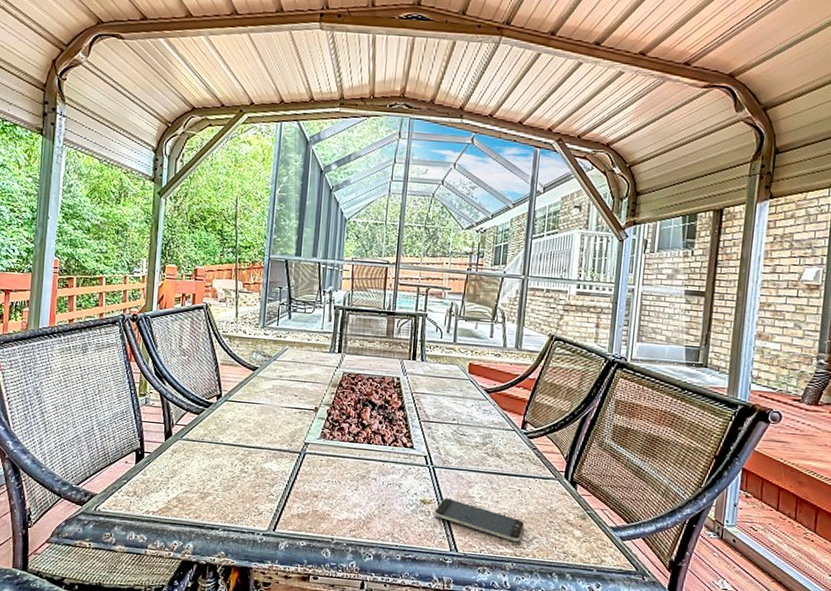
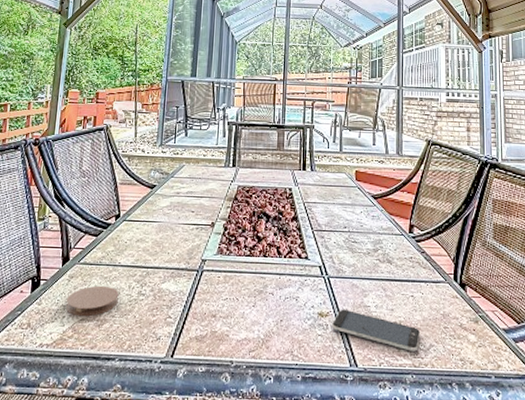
coaster: none [169,461,222,489] -> present [65,285,119,317]

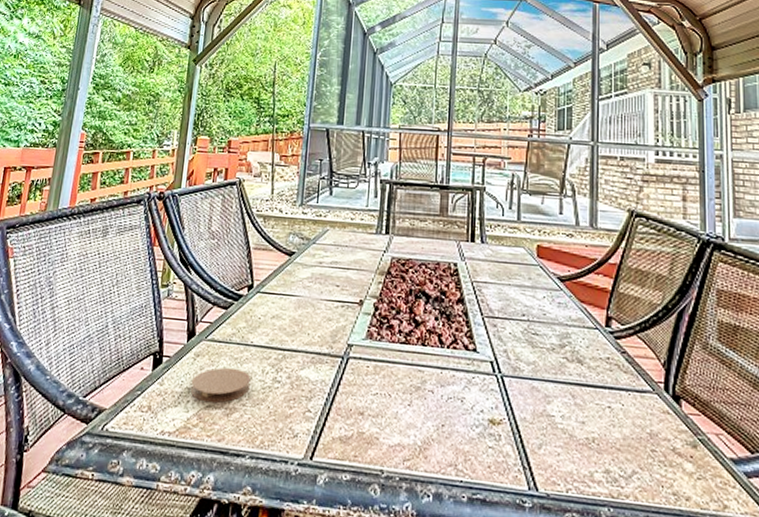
smartphone: present [332,309,421,352] -> none [506,416,621,478]

